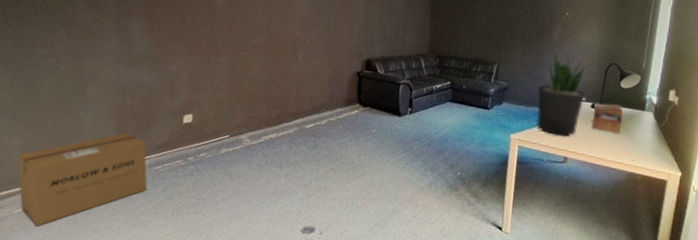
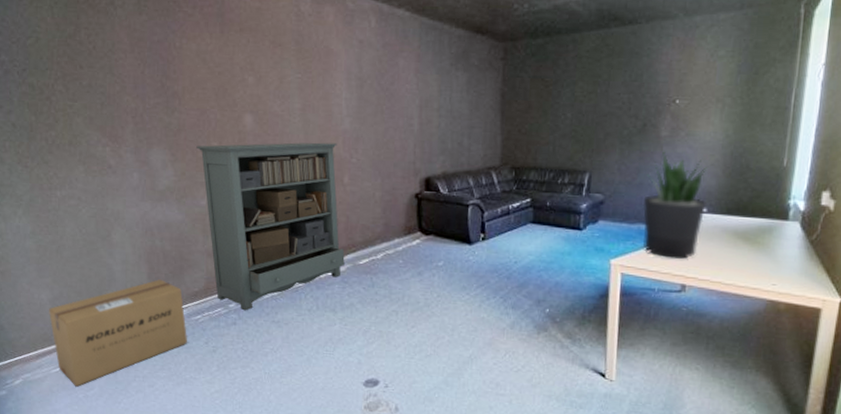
bookshelf: none [172,19,295,164] -> present [196,142,345,311]
desk lamp: present [590,62,641,109] -> none [714,160,782,222]
sewing box: present [591,103,623,134] -> none [715,213,758,252]

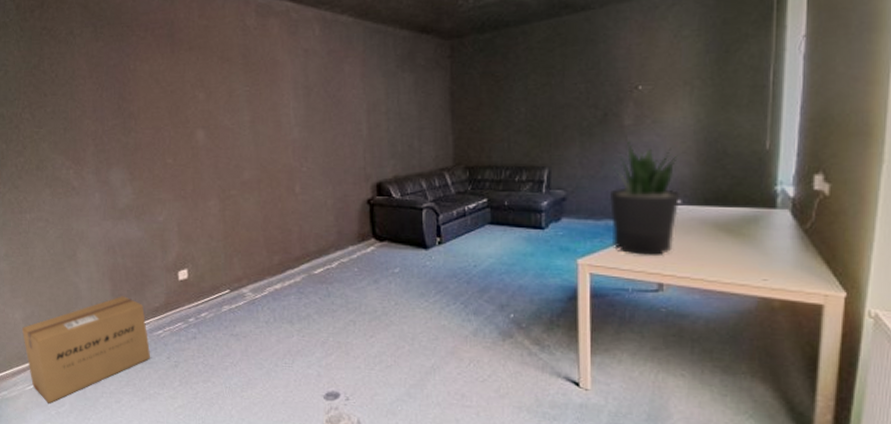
bookshelf: present [196,142,345,311] -> none [152,153,300,325]

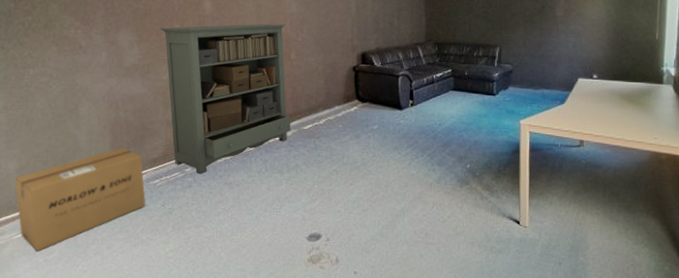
bookshelf: none [152,153,300,325] -> present [160,24,291,175]
planter: present [609,142,680,255] -> none [544,29,596,118]

